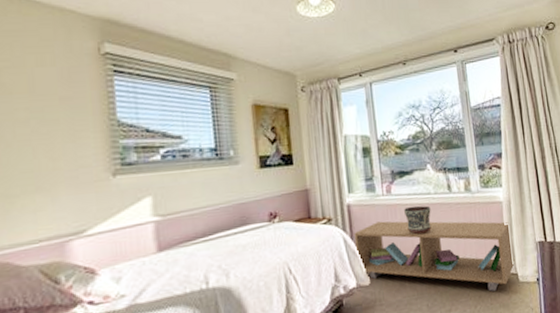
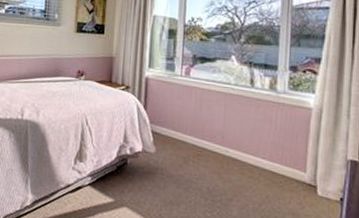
storage bench: present [354,221,515,291] -> none [147,99,318,196]
cup: present [404,205,432,234] -> none [200,91,228,120]

